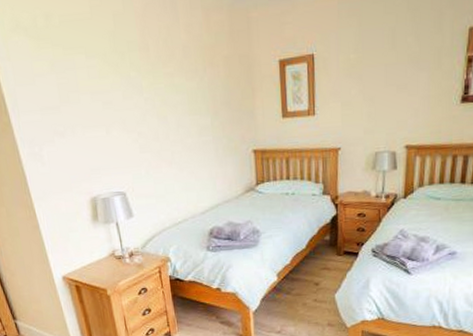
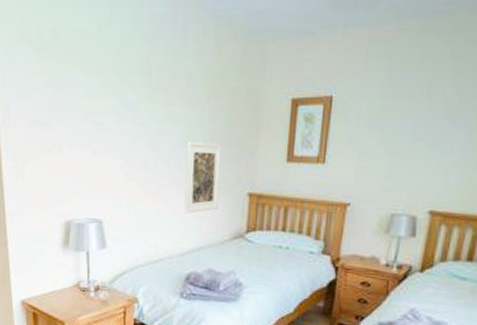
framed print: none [191,108,229,176] -> present [183,142,222,214]

